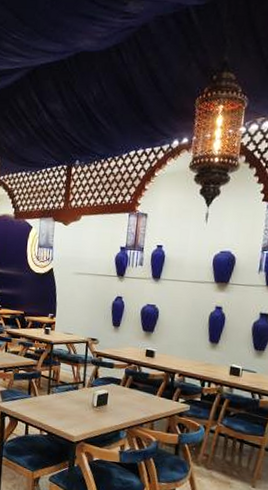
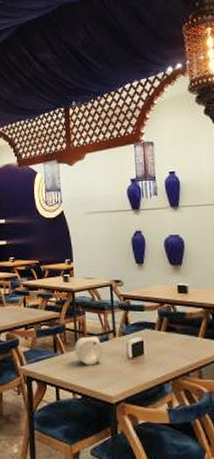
napkin holder: none [46,384,71,409] -> present [74,336,102,366]

